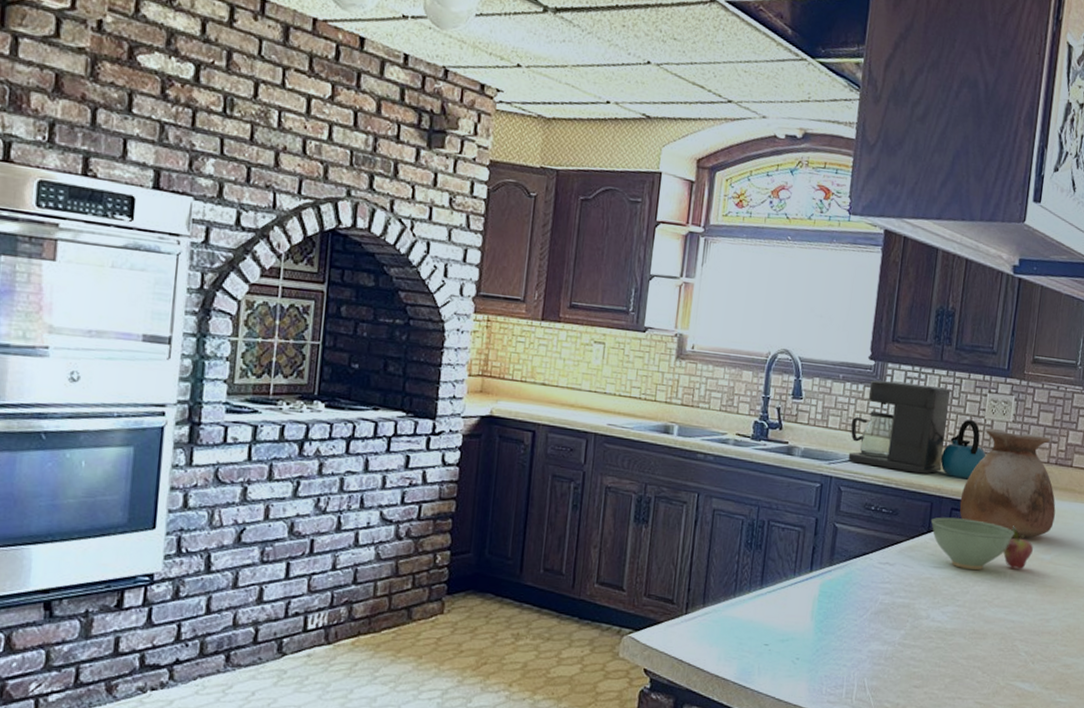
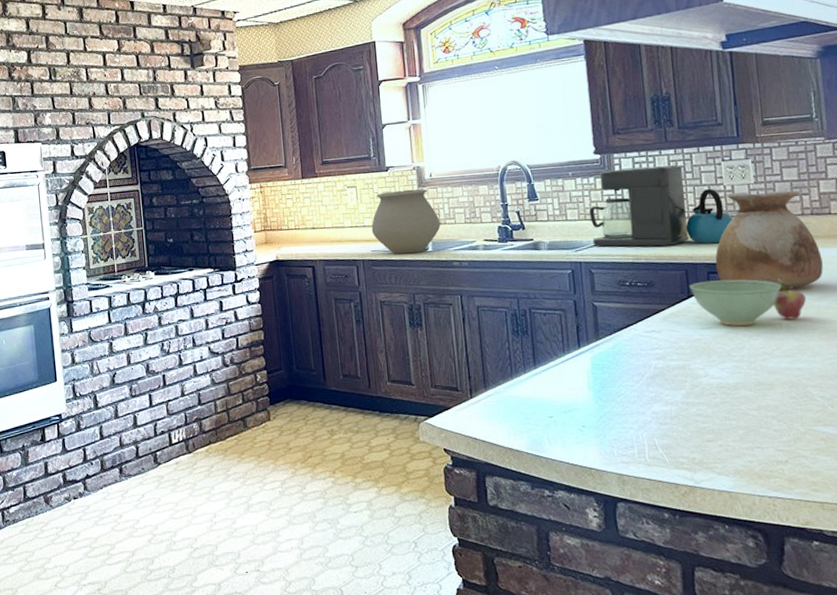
ceramic pot: none [612,357,693,436] -> present [371,188,441,254]

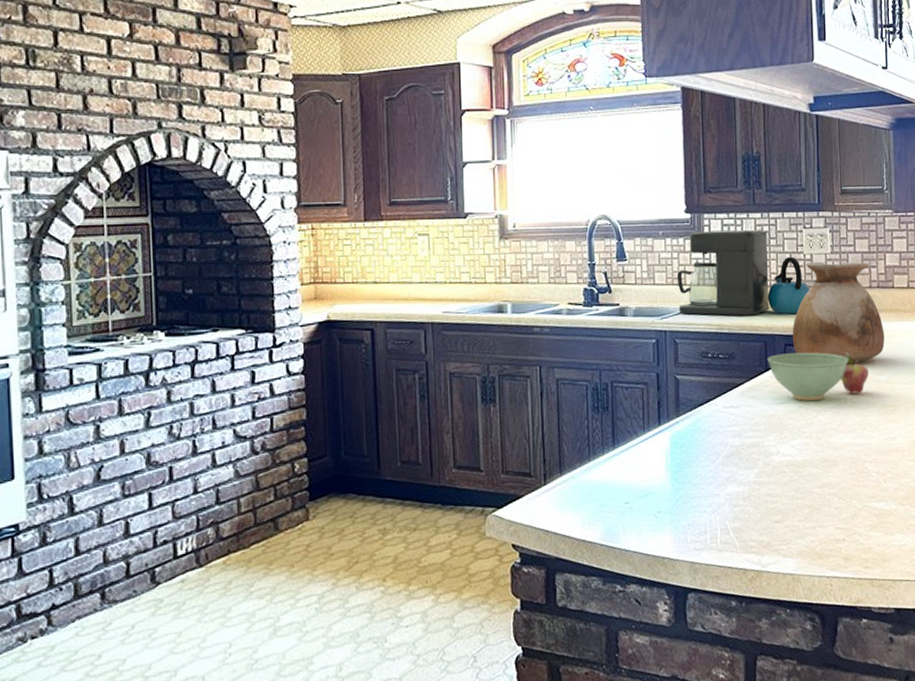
ceramic pot: present [371,188,441,254] -> none [444,241,522,317]

